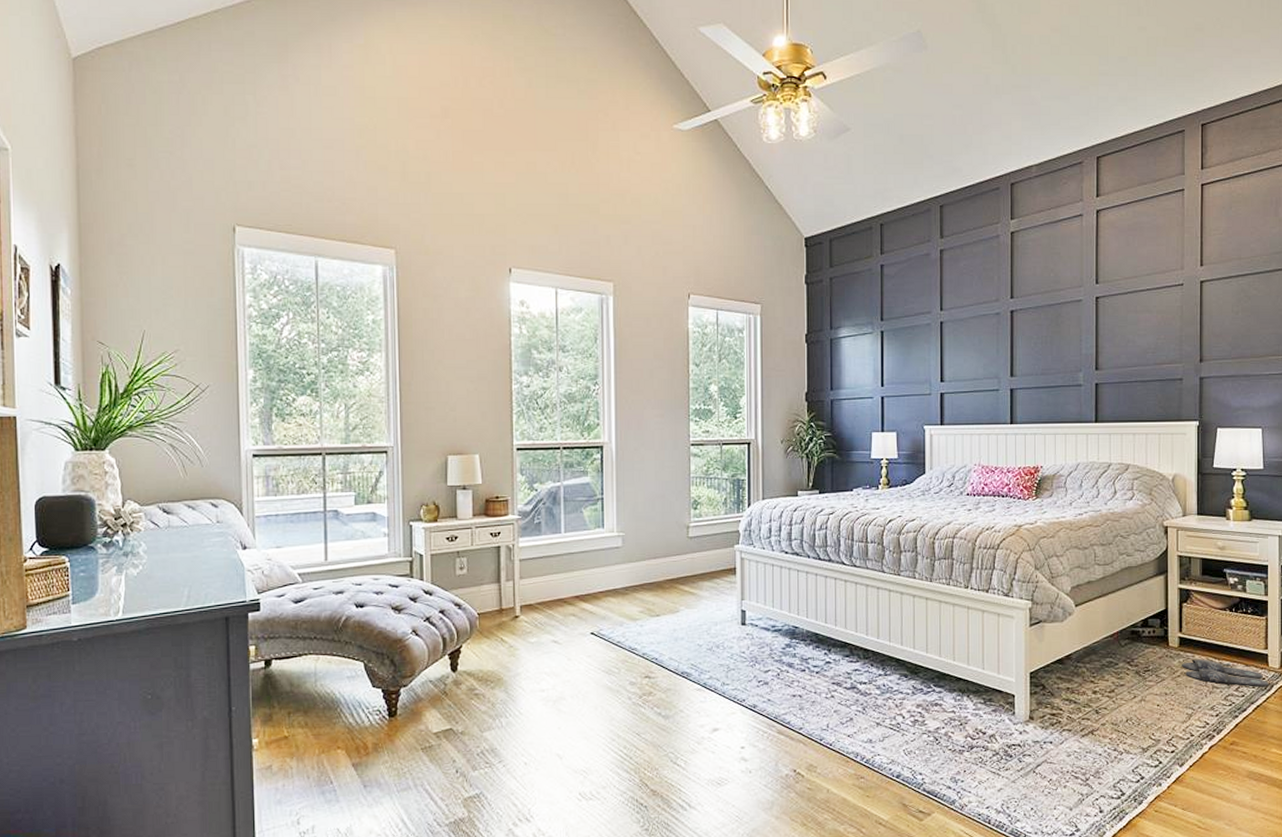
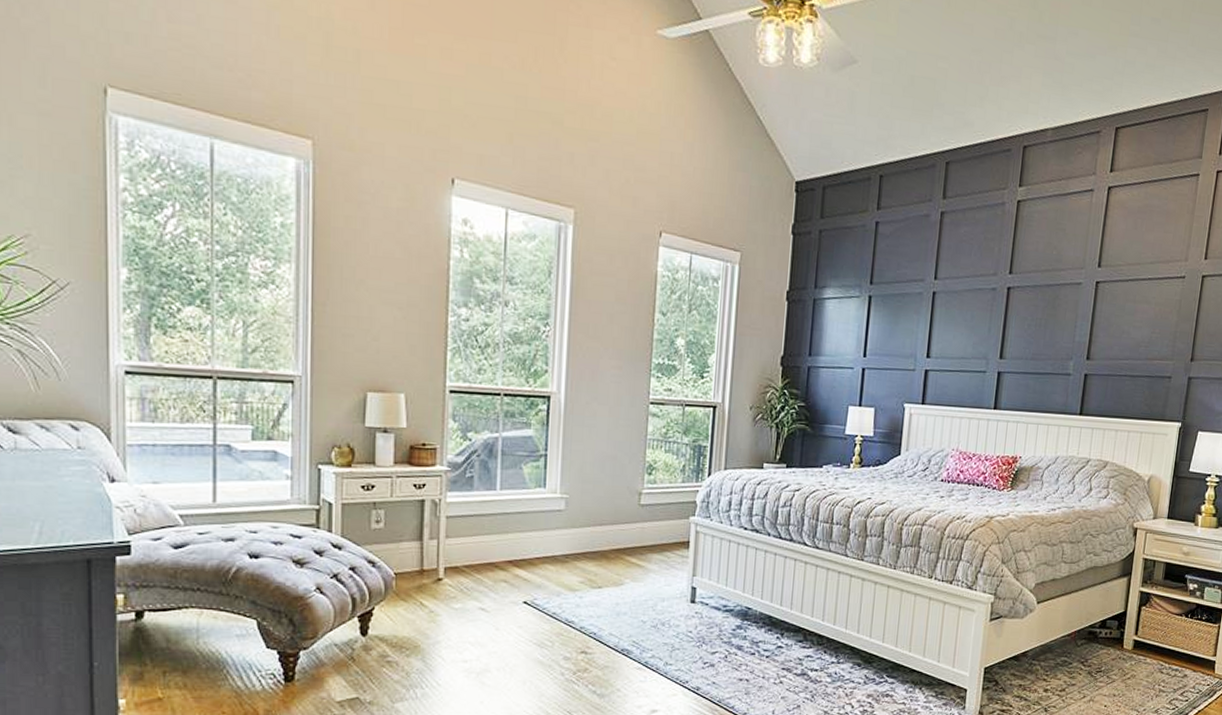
slippers: present [1182,659,1269,687] -> none [1133,662,1213,693]

